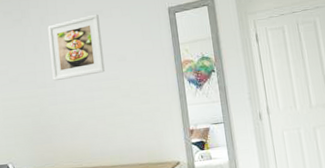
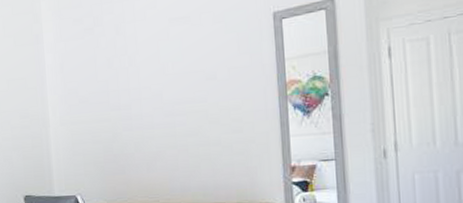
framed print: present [48,14,105,82] -> none [124,21,190,103]

